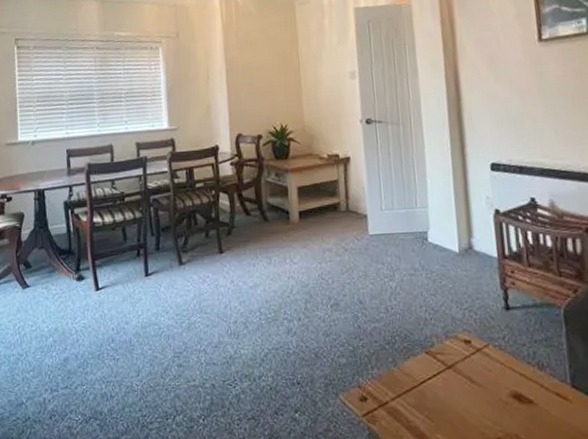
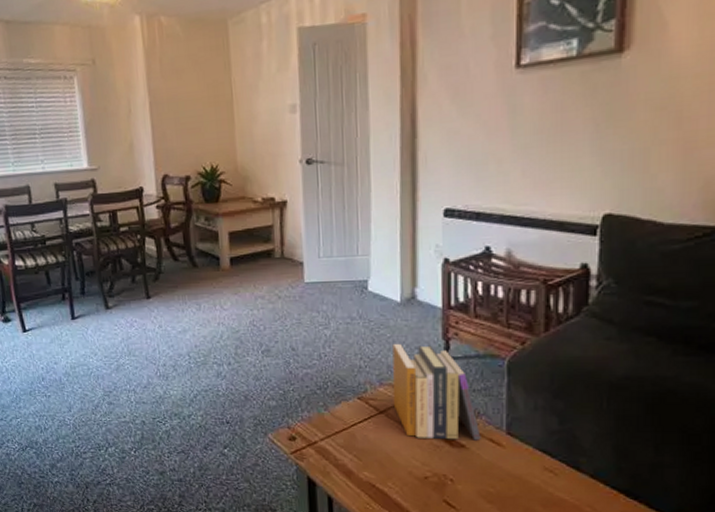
books: none [455,293,548,395] -> present [392,343,481,441]

